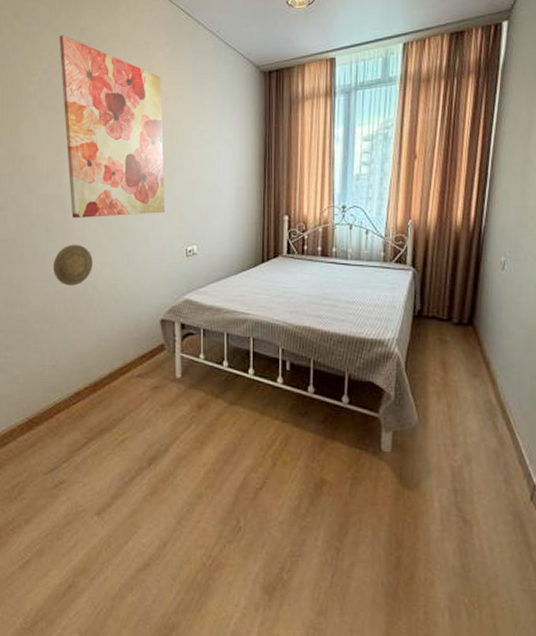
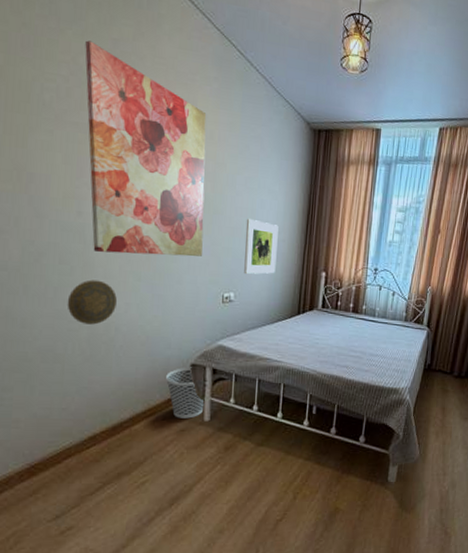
wastebasket: none [137,322,177,375] -> present [165,367,206,419]
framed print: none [204,170,236,226] -> present [244,218,279,275]

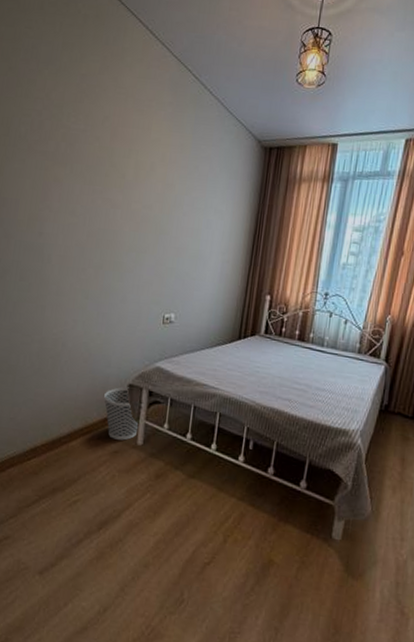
decorative plate: present [67,279,117,325] -> none [22,296,66,340]
wall art: present [85,40,207,257] -> none [49,78,160,277]
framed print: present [244,218,279,275] -> none [186,238,223,296]

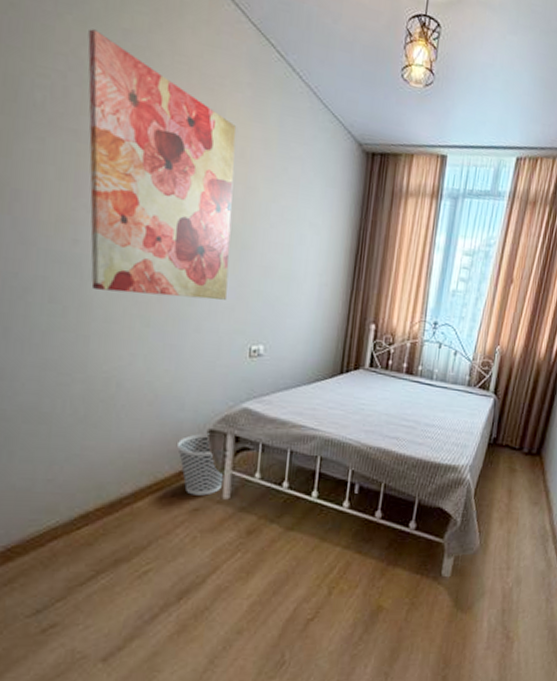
wall art: none [49,78,160,277] -> present [88,29,237,300]

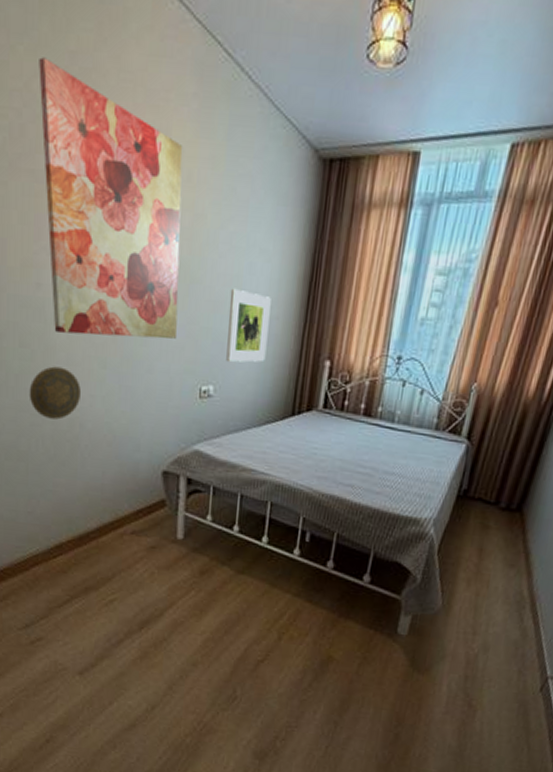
decorative plate: none [57,323,119,379] -> present [29,366,81,420]
wastebasket: present [176,433,226,496] -> none [134,474,180,535]
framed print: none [276,256,320,324] -> present [226,288,271,363]

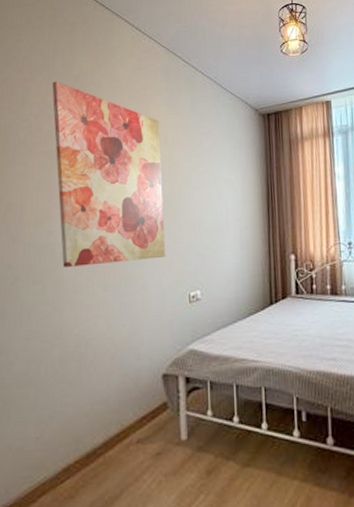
decorative plate: present [29,366,81,420] -> none [40,295,86,343]
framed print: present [226,288,271,363] -> none [206,211,241,269]

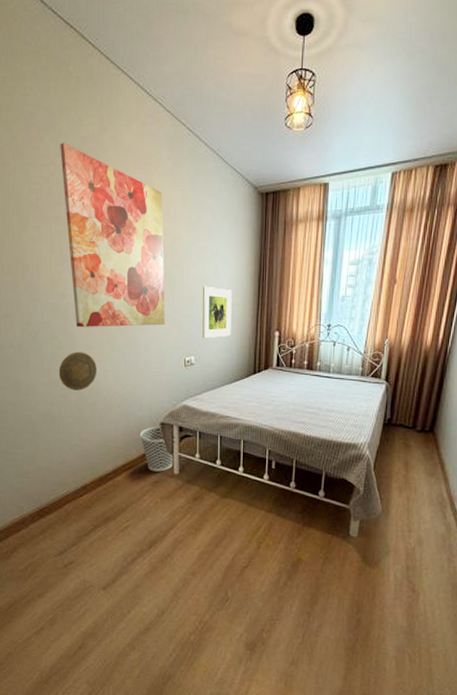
decorative plate: none [40,295,86,343] -> present [58,352,96,391]
wastebasket: none [137,377,181,439] -> present [139,425,175,472]
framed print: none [206,211,241,269] -> present [202,286,232,339]

